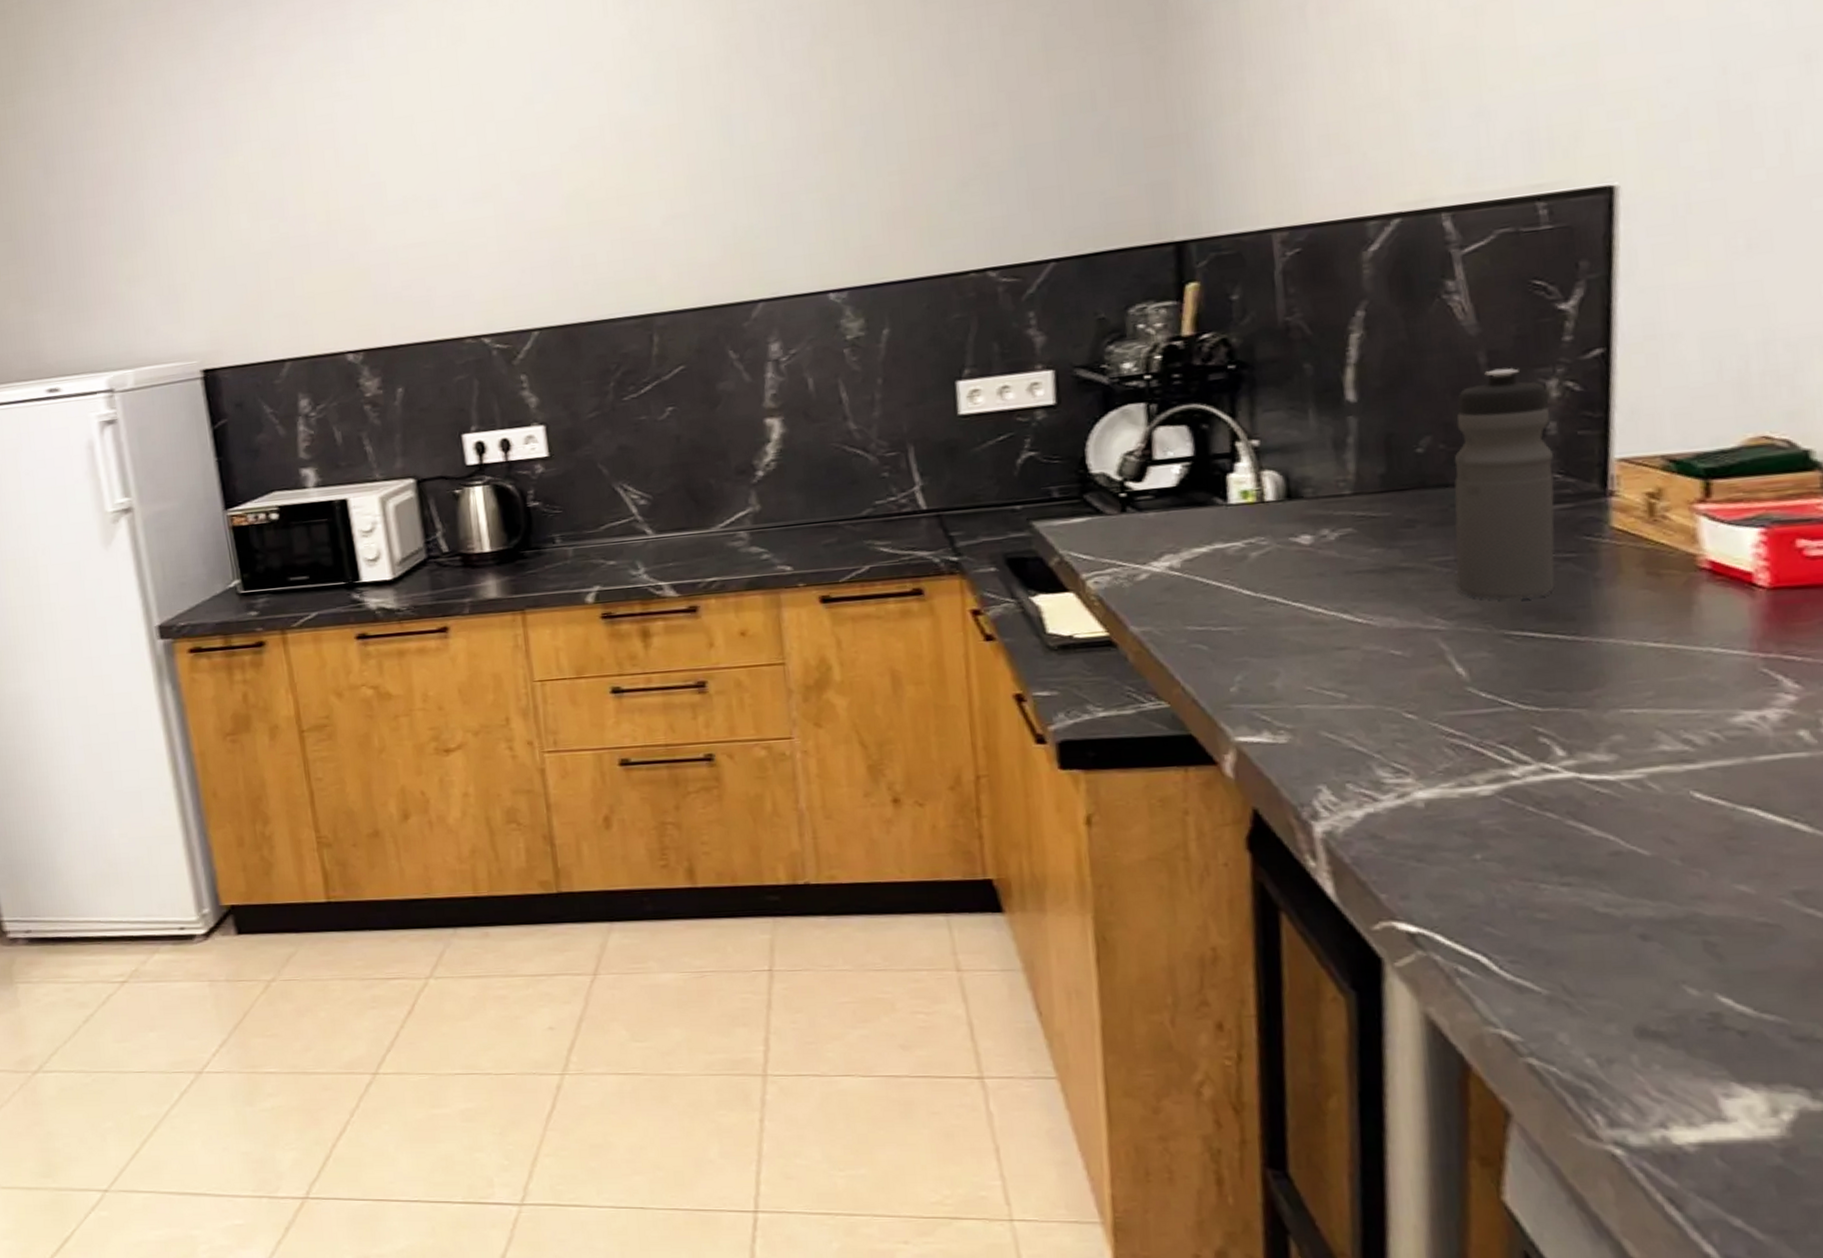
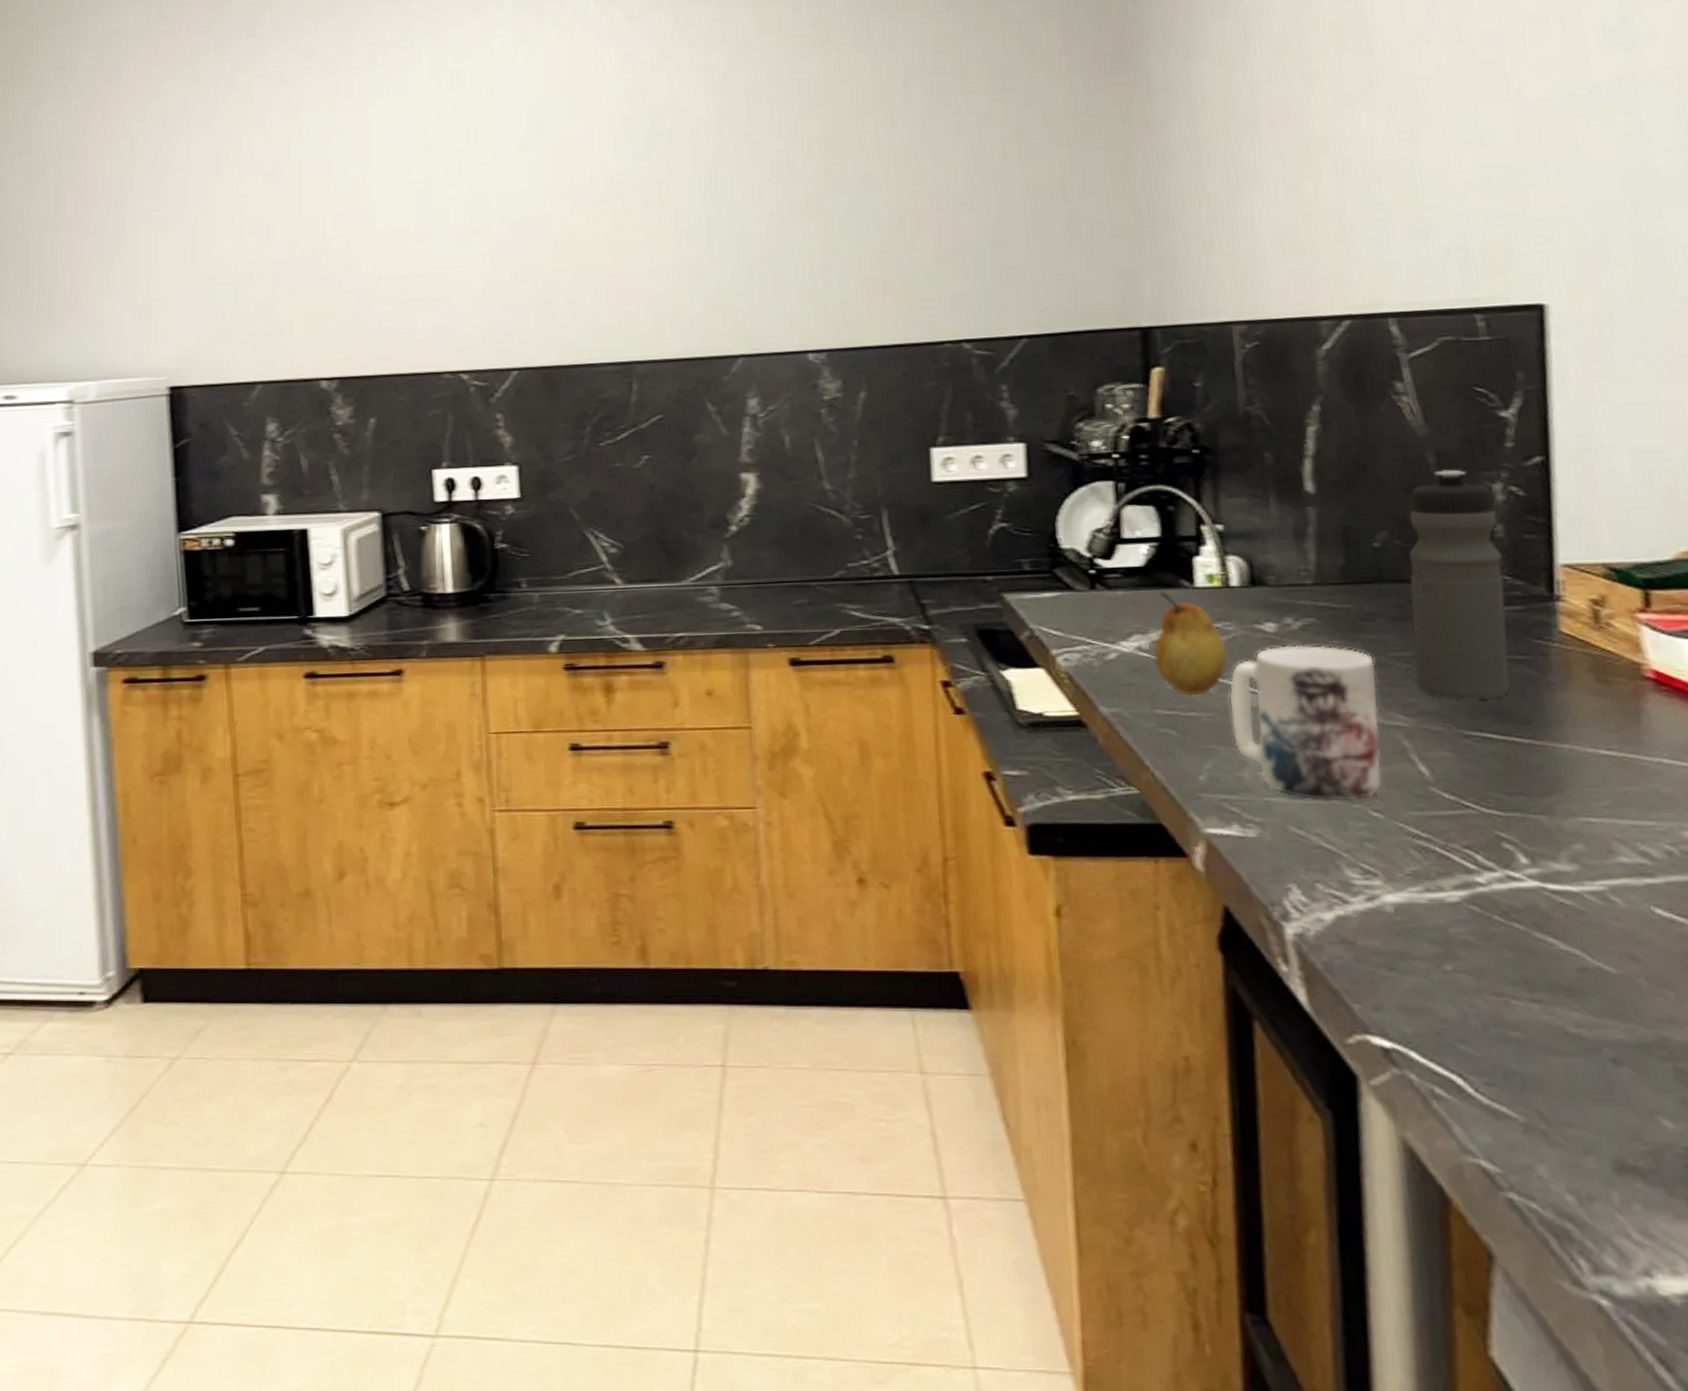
fruit: none [1185,510,1263,611] -> present [1153,591,1229,696]
mug: none [1261,554,1418,707] -> present [1228,644,1383,803]

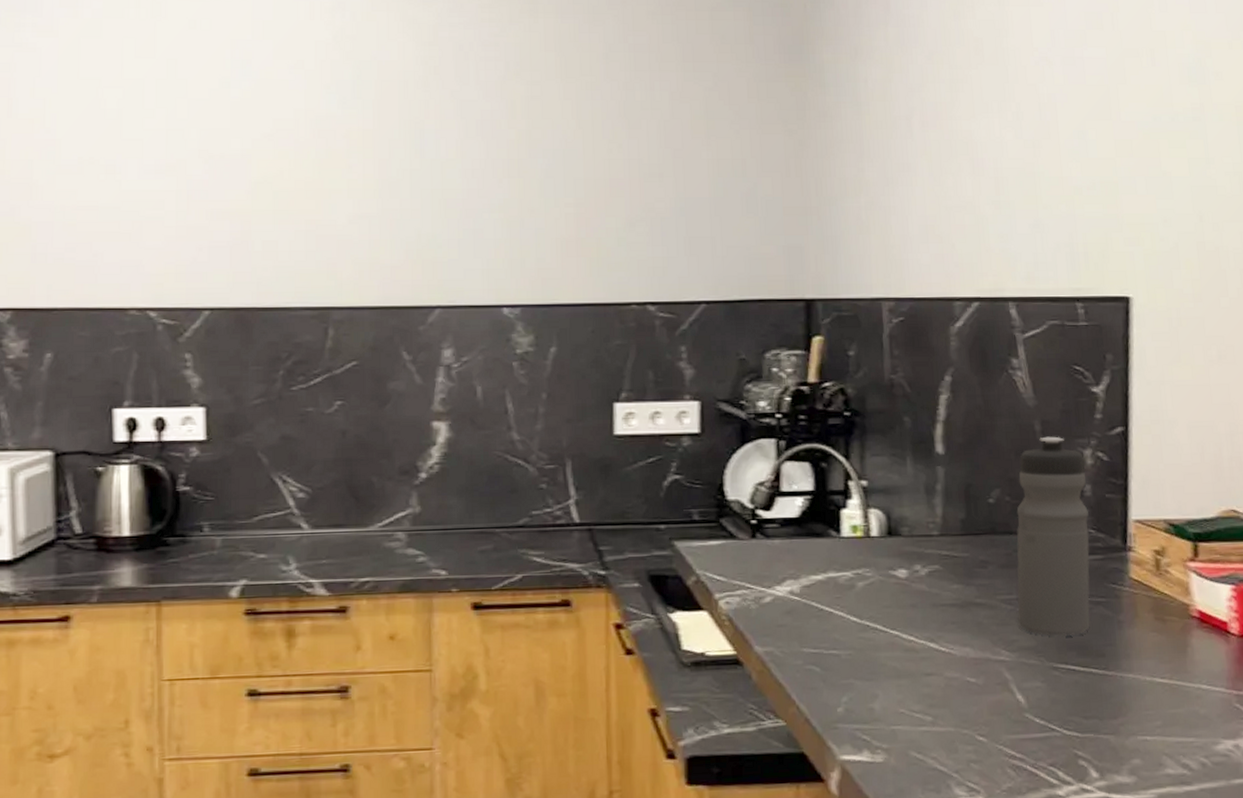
fruit: present [1153,591,1229,696] -> none [803,540,867,636]
mug: present [1228,644,1383,803] -> none [865,588,988,730]

